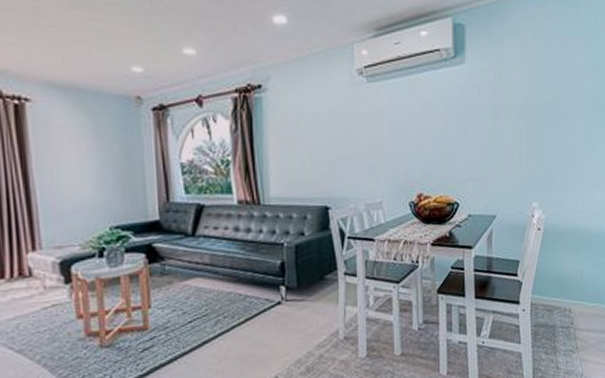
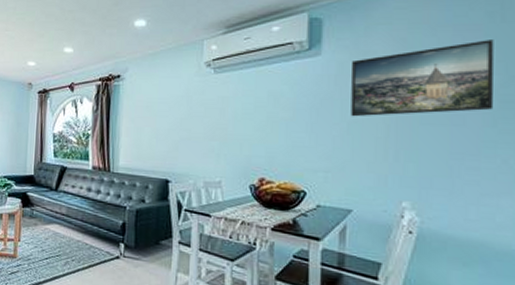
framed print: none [491,51,592,126] -> present [351,40,494,117]

